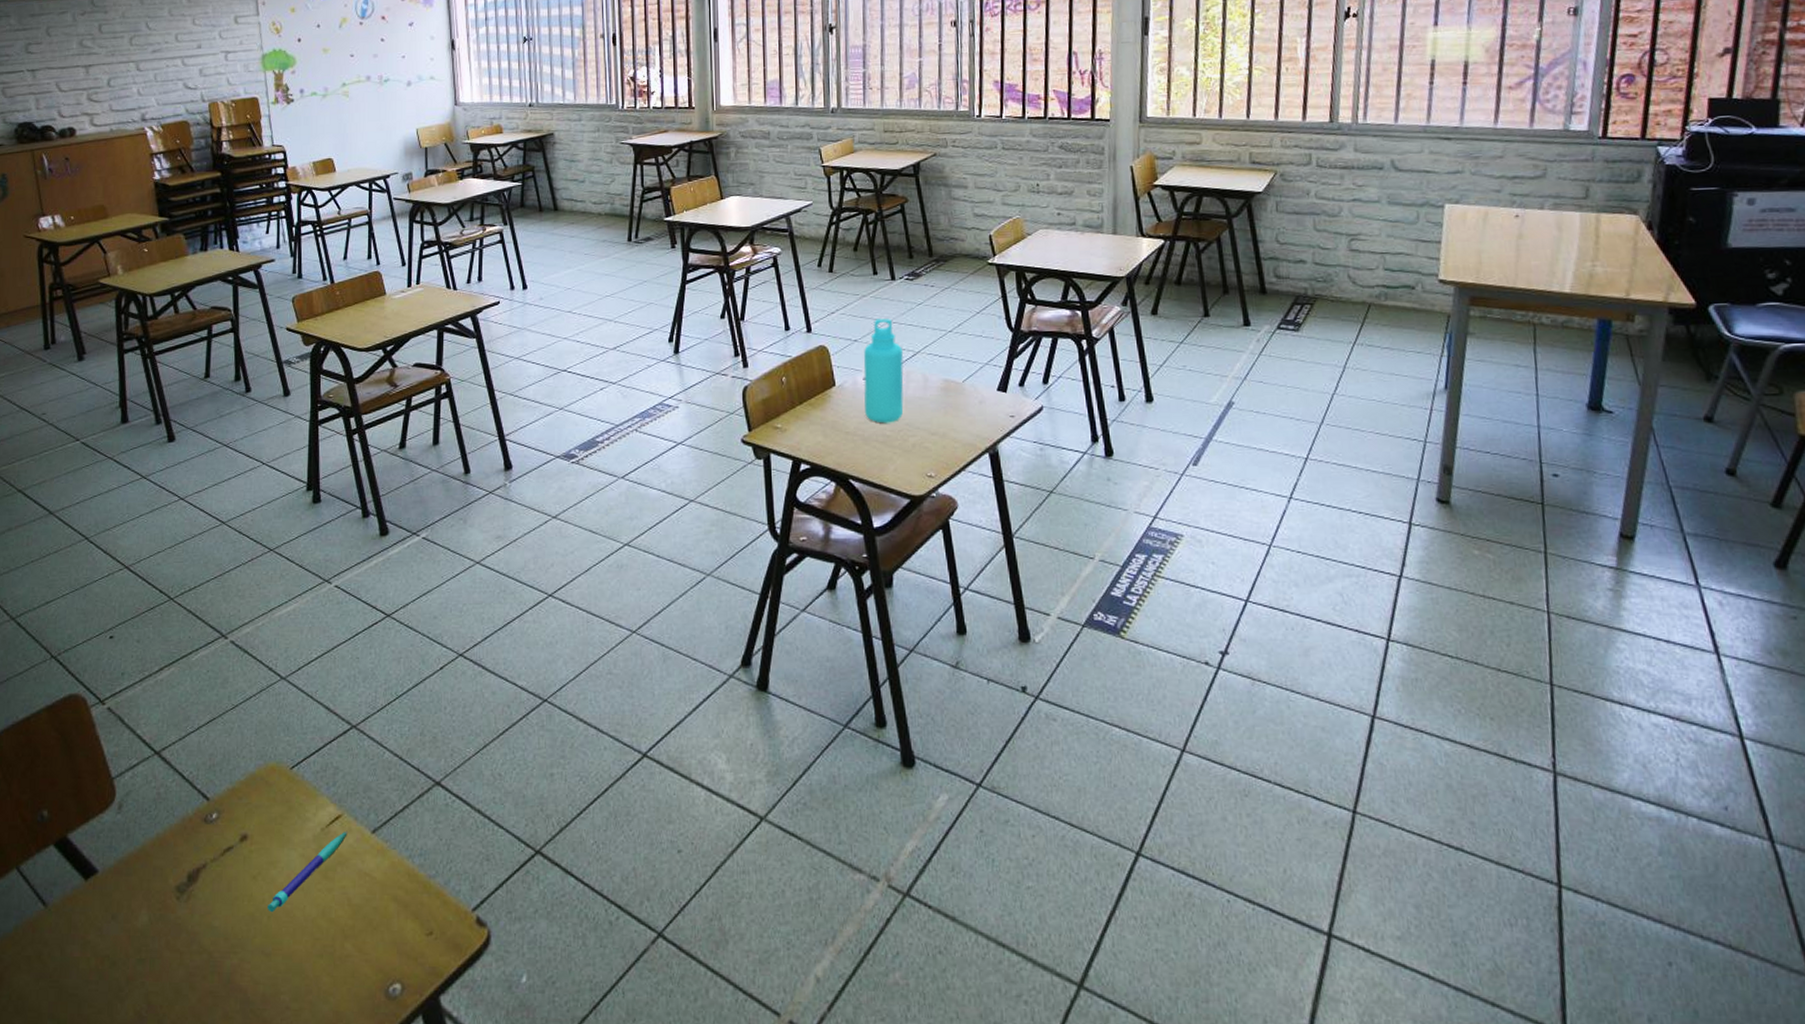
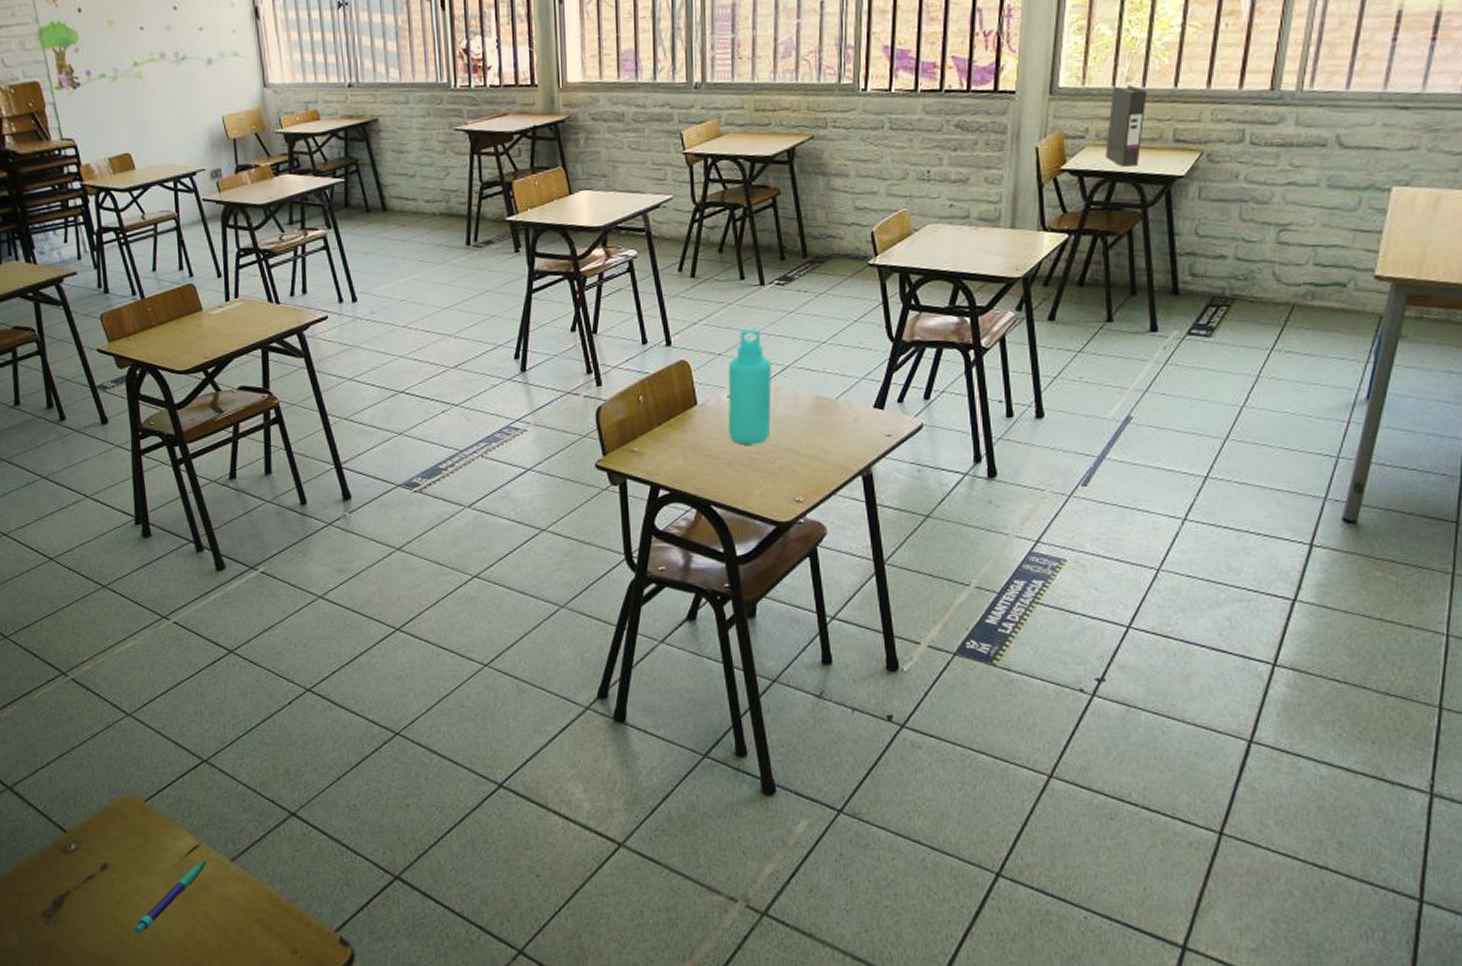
binder: none [1191,116,1224,184] -> present [1106,85,1147,167]

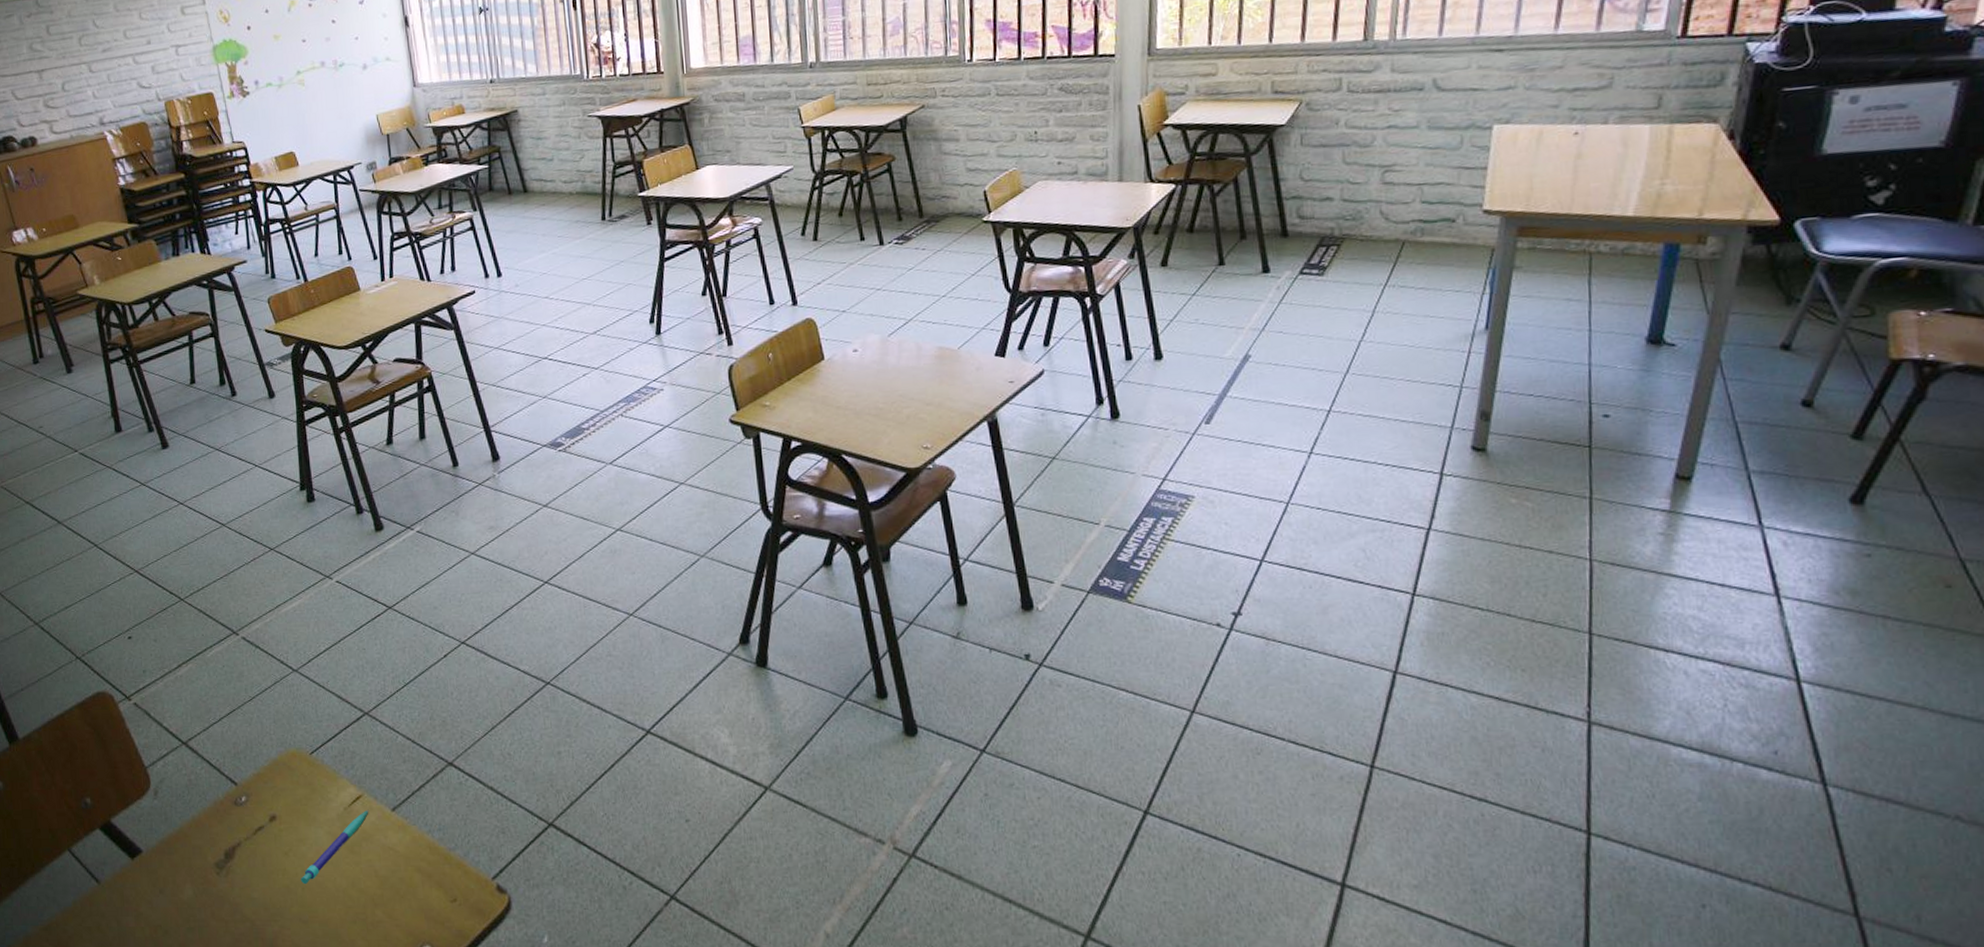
water bottle: present [728,329,772,445] -> none [853,286,897,396]
binder: present [1106,85,1147,167] -> none [1206,43,1243,119]

